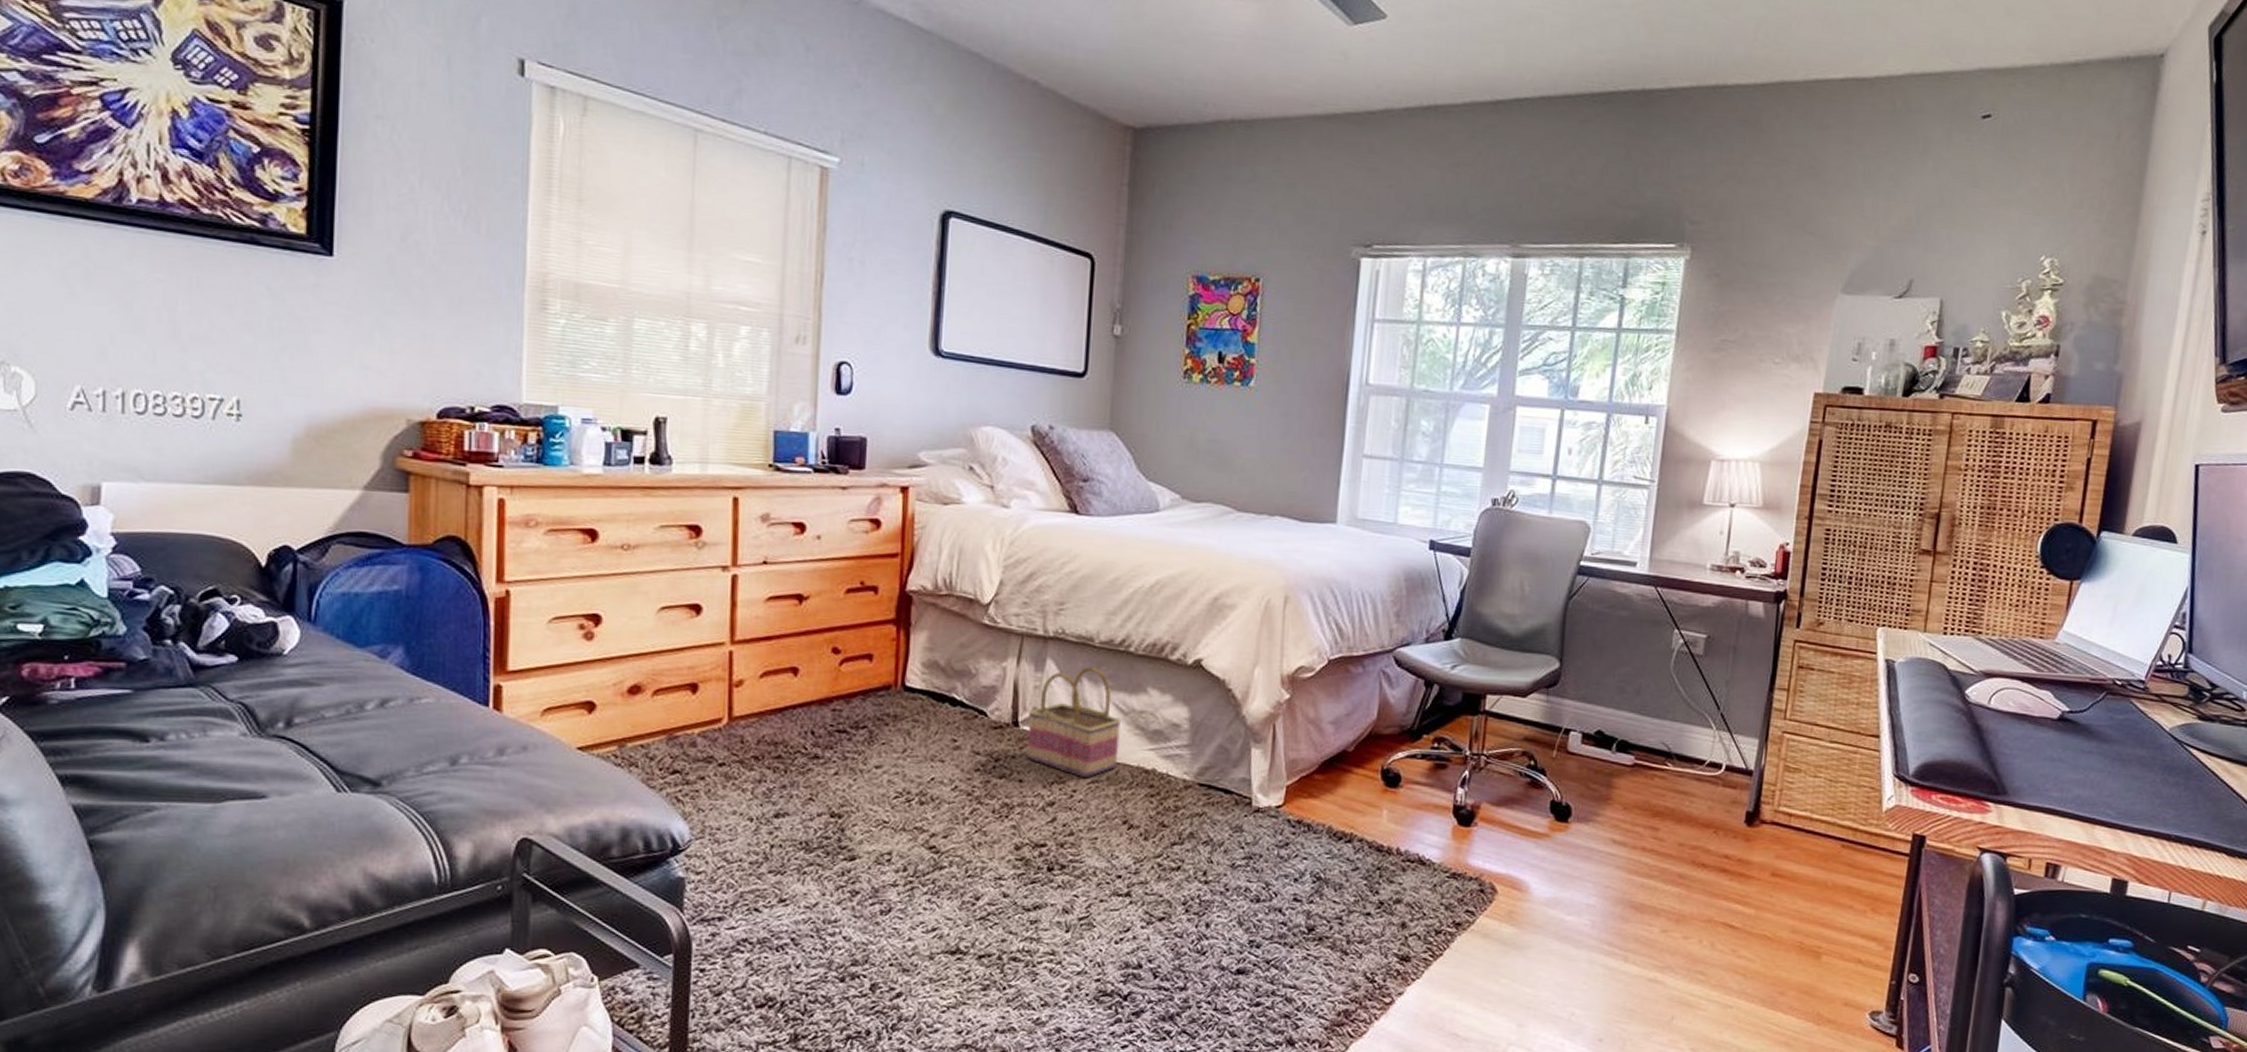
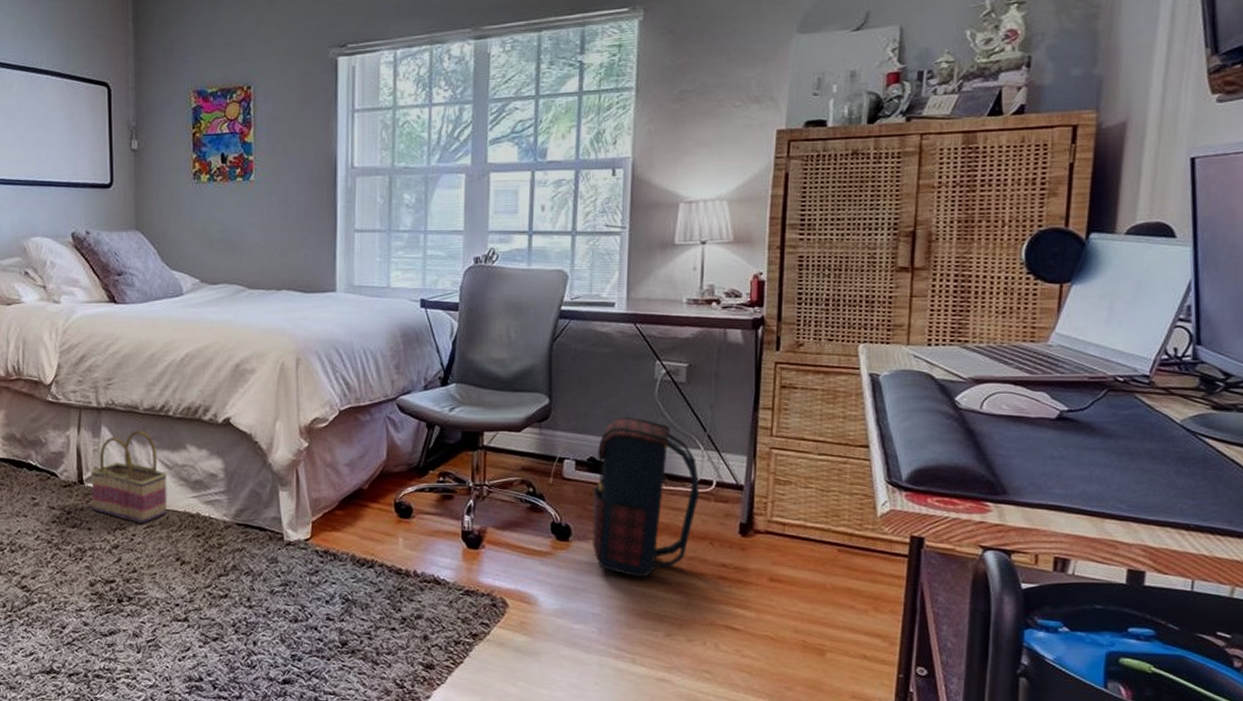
satchel: none [1592,687,1709,867] -> present [591,416,699,578]

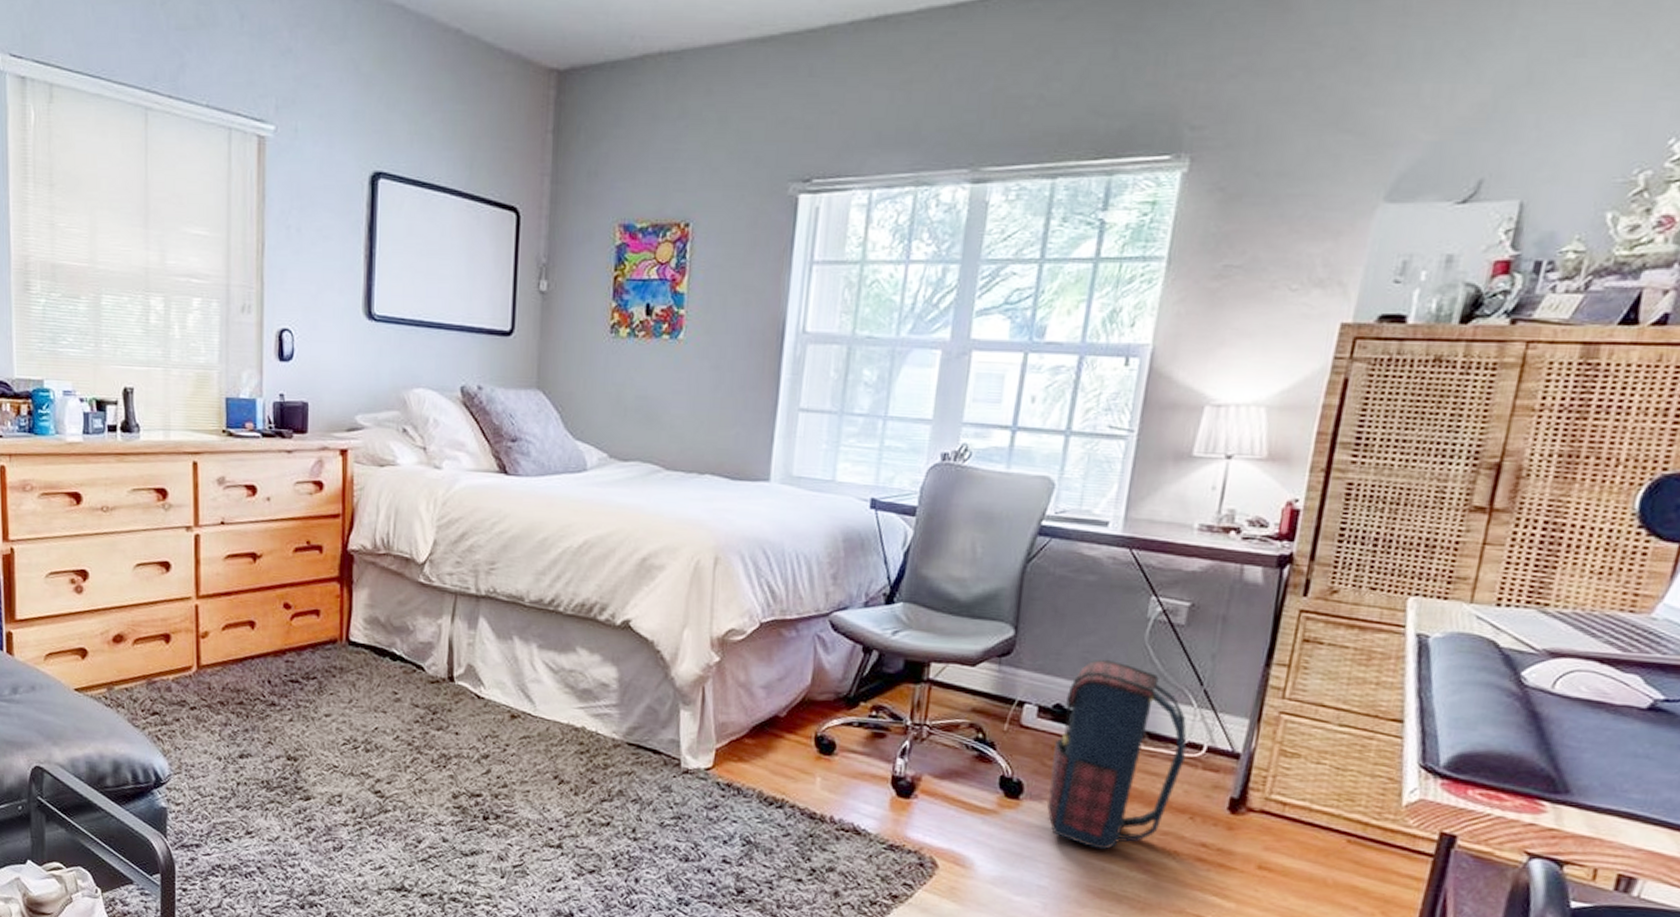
basket: present [91,429,168,524] -> none [461,624,552,734]

